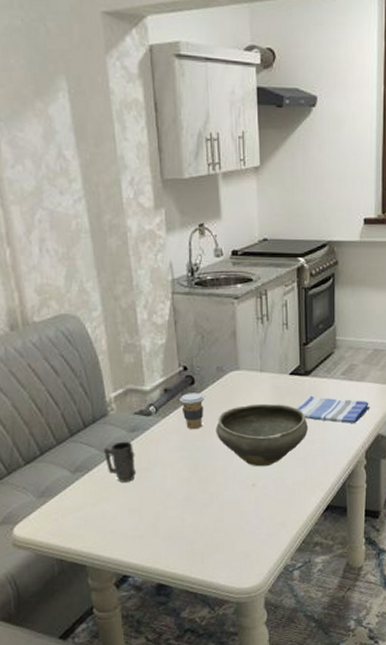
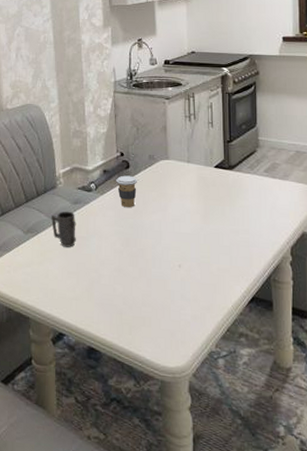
bowl: present [215,403,308,467] -> none [146,190,232,250]
dish towel: present [296,395,370,423] -> none [221,188,294,219]

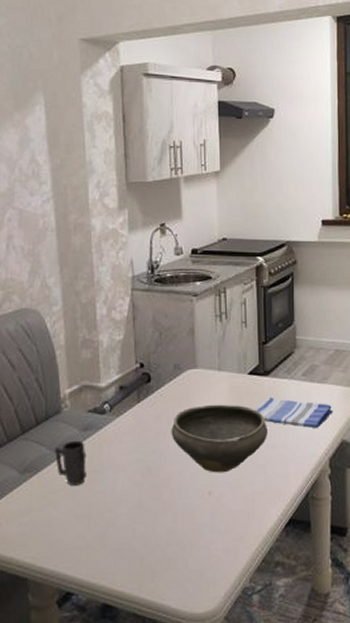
coffee cup: present [116,175,137,208] -> none [135,391,160,430]
bowl: none [146,190,232,250] -> present [171,404,267,473]
dish towel: none [221,188,294,219] -> present [255,396,333,428]

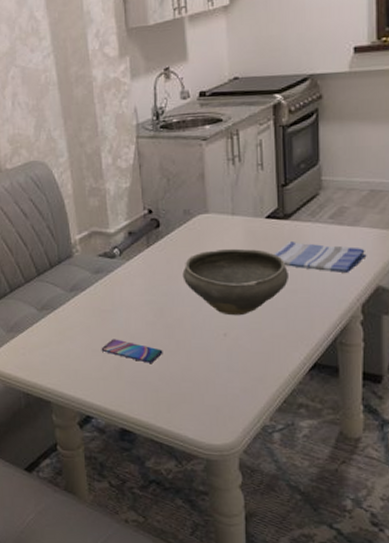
mug: present [54,440,87,485] -> none [68,282,100,323]
smartphone: none [86,502,149,528] -> present [101,339,163,363]

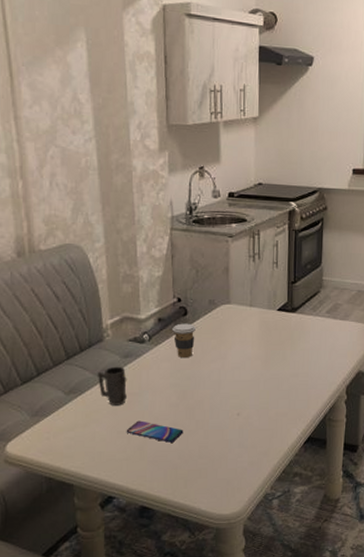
mug: none [68,282,100,323] -> present [97,366,127,406]
coffee cup: none [144,236,170,274] -> present [172,323,196,359]
bowl: present [182,248,288,316] -> none [205,336,292,397]
dish towel: present [274,240,367,272] -> none [282,331,352,359]

